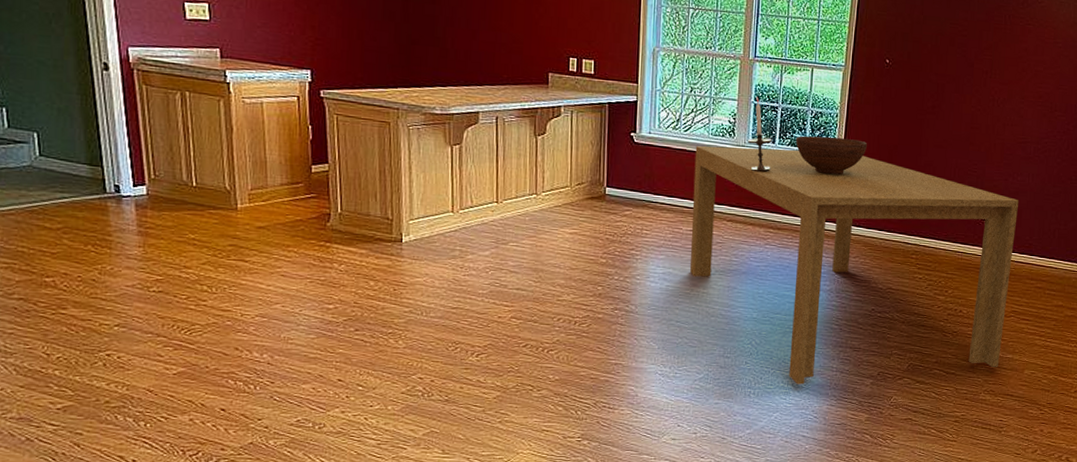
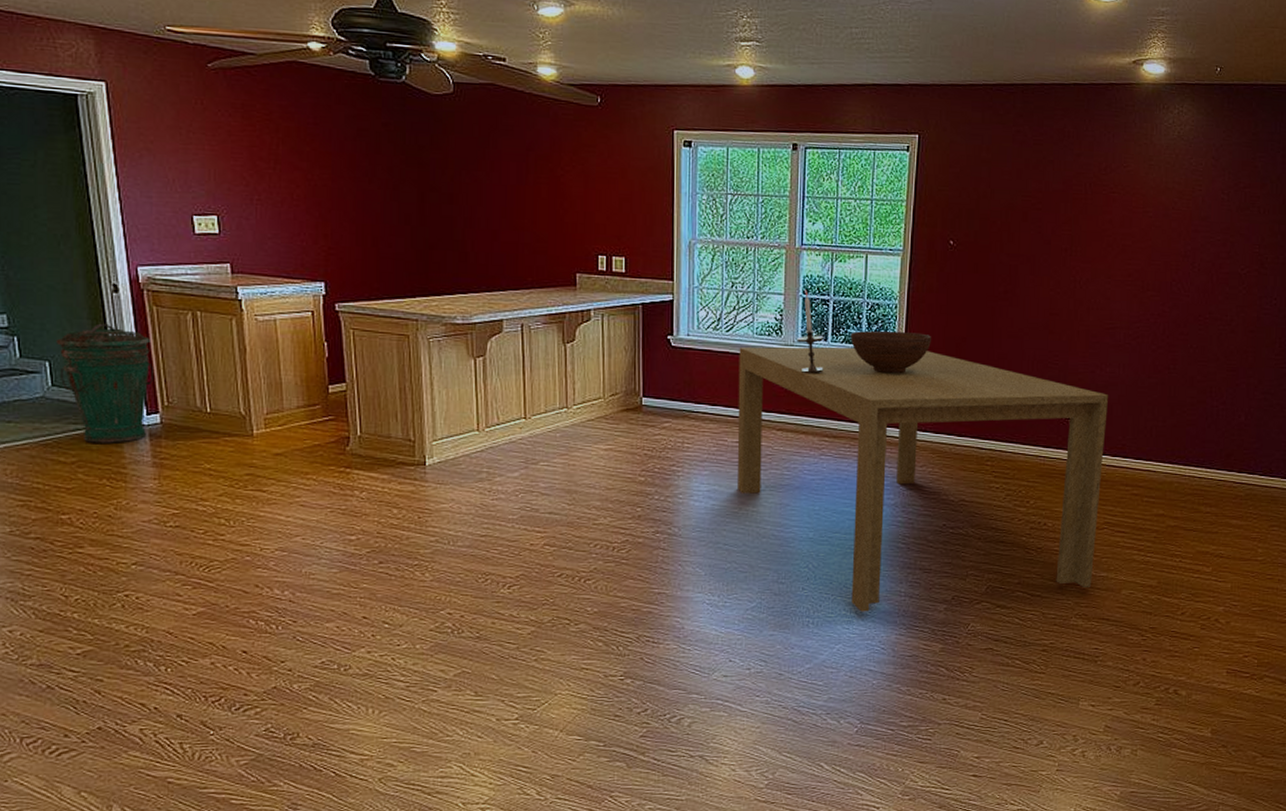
trash can: none [45,98,141,212] -> present [56,323,153,443]

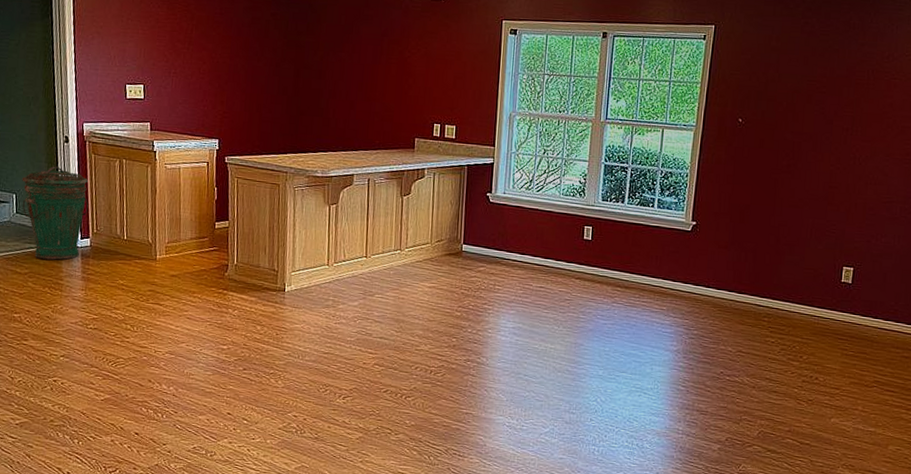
dining table: present [737,347,1109,612] -> none [539,205,883,445]
candlestick: present [797,289,824,374] -> none [597,158,621,232]
fruit bowl: present [850,330,931,374] -> none [644,195,718,235]

